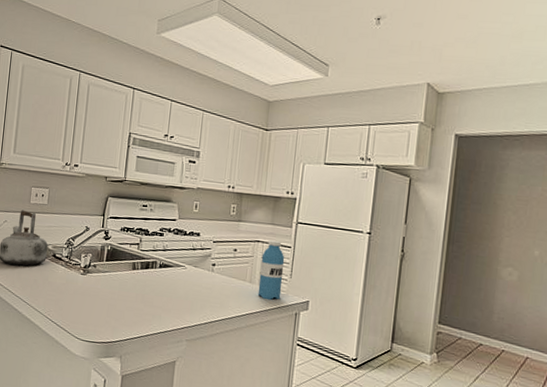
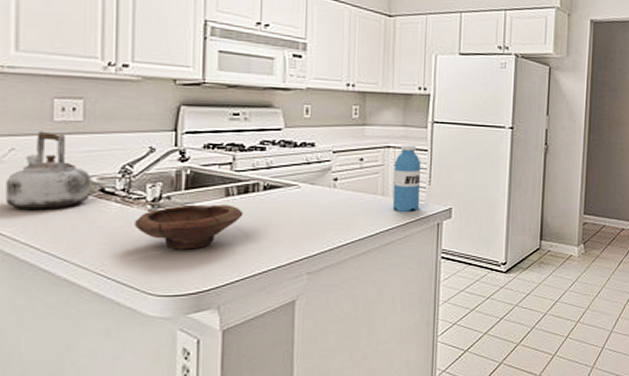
bowl: none [72,272,144,308] -> present [135,204,243,250]

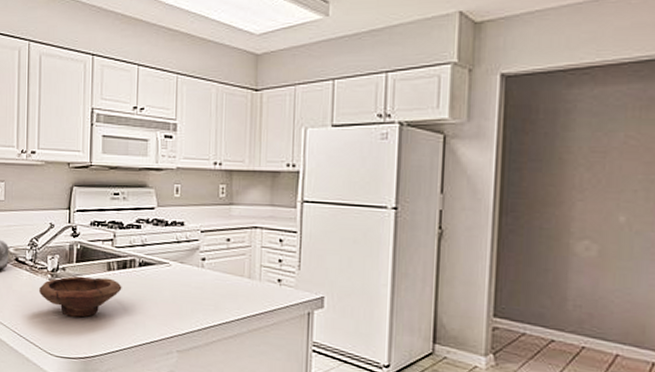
water bottle: present [392,144,422,212] -> none [259,224,290,297]

